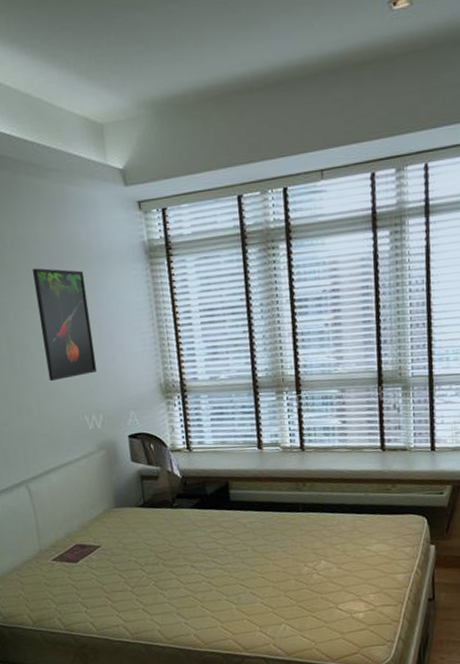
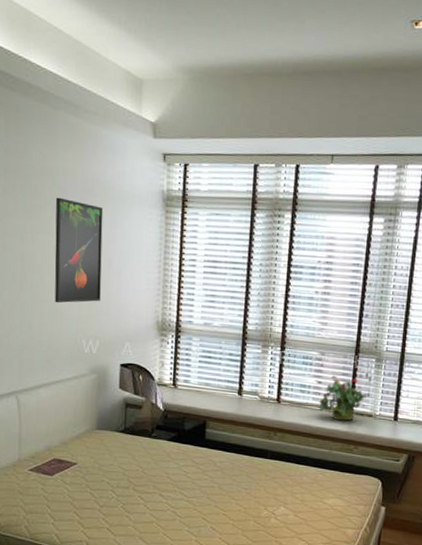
potted plant: none [346,411,398,460] -> present [319,375,367,421]

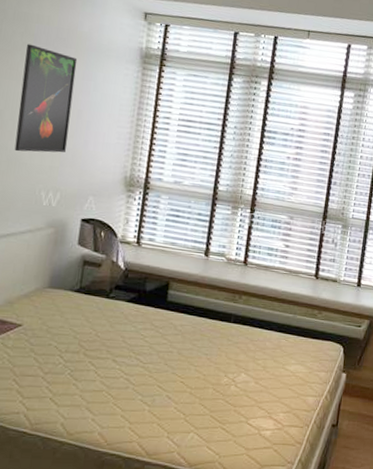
potted plant: present [319,375,367,421] -> none [286,239,333,286]

